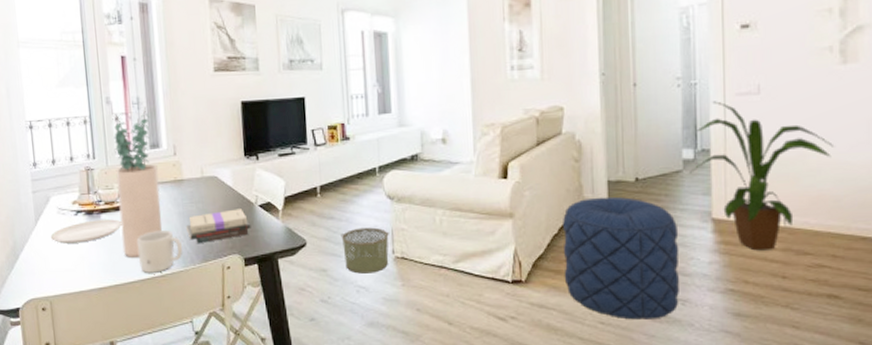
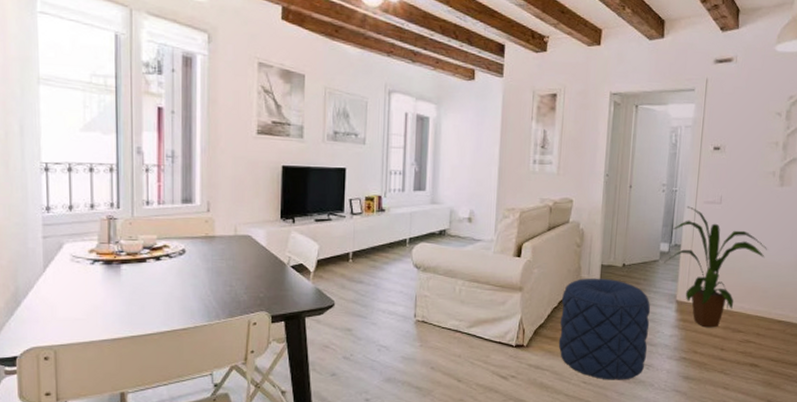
plate: present [50,219,122,244] -> none [60,270,144,293]
vase: present [114,107,163,257] -> none [142,161,189,310]
mug: present [136,230,183,273] -> none [159,285,209,326]
books: present [185,209,251,243] -> none [213,268,281,299]
basket: present [340,227,390,274] -> none [368,292,414,334]

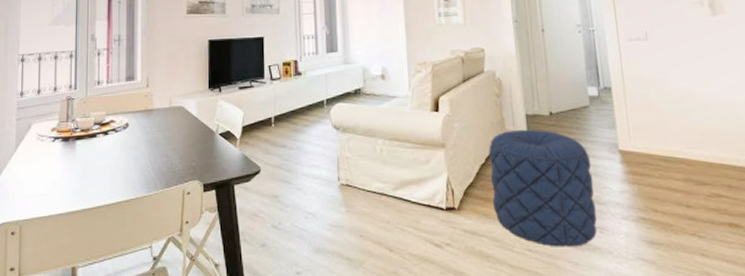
house plant: present [664,206,767,327] -> none [596,45,715,179]

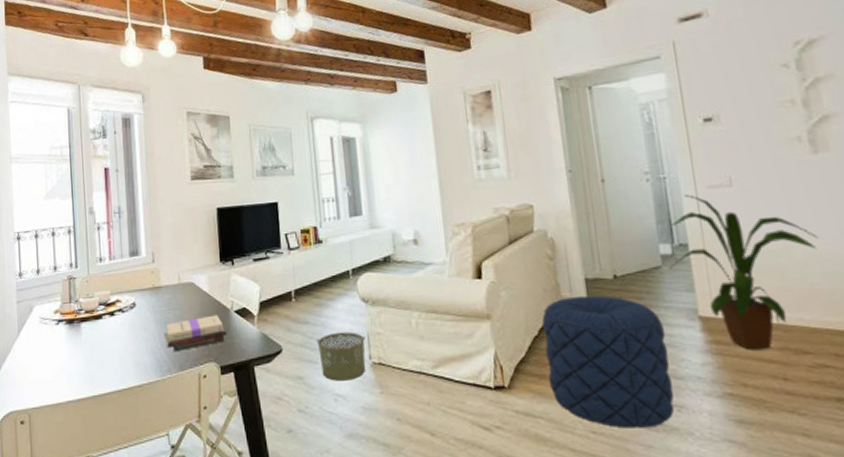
books: none [152,137,211,169] -> present [162,315,227,351]
basket: none [291,155,336,200] -> present [316,332,366,381]
house plant: none [596,45,715,179] -> present [669,194,817,349]

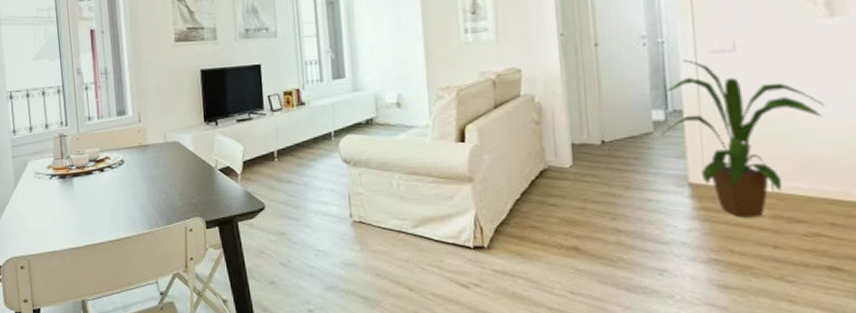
books: present [162,315,227,351] -> none [150,173,212,206]
basket: present [316,332,366,381] -> none [298,191,347,237]
pouf: present [542,295,674,429] -> none [525,160,656,290]

